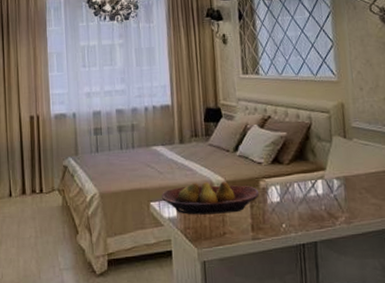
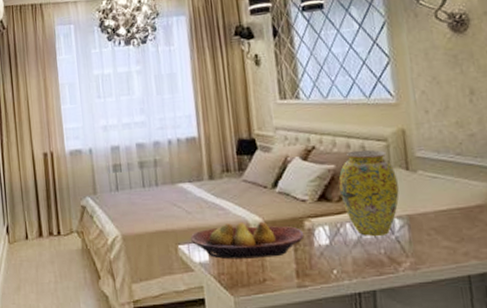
vase: none [289,120,338,195] -> present [339,149,399,237]

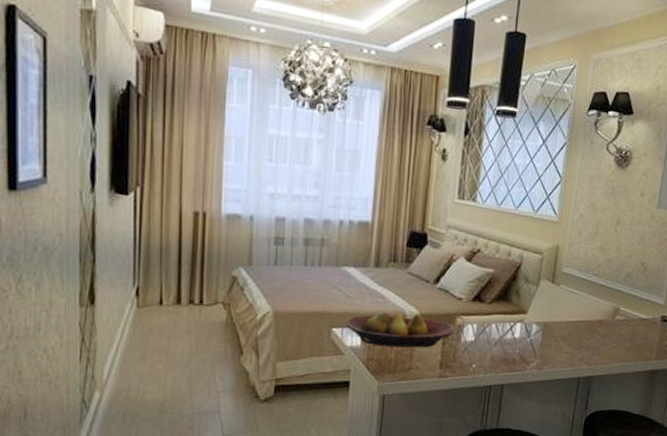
vase: present [339,149,399,237] -> none [493,259,543,339]

